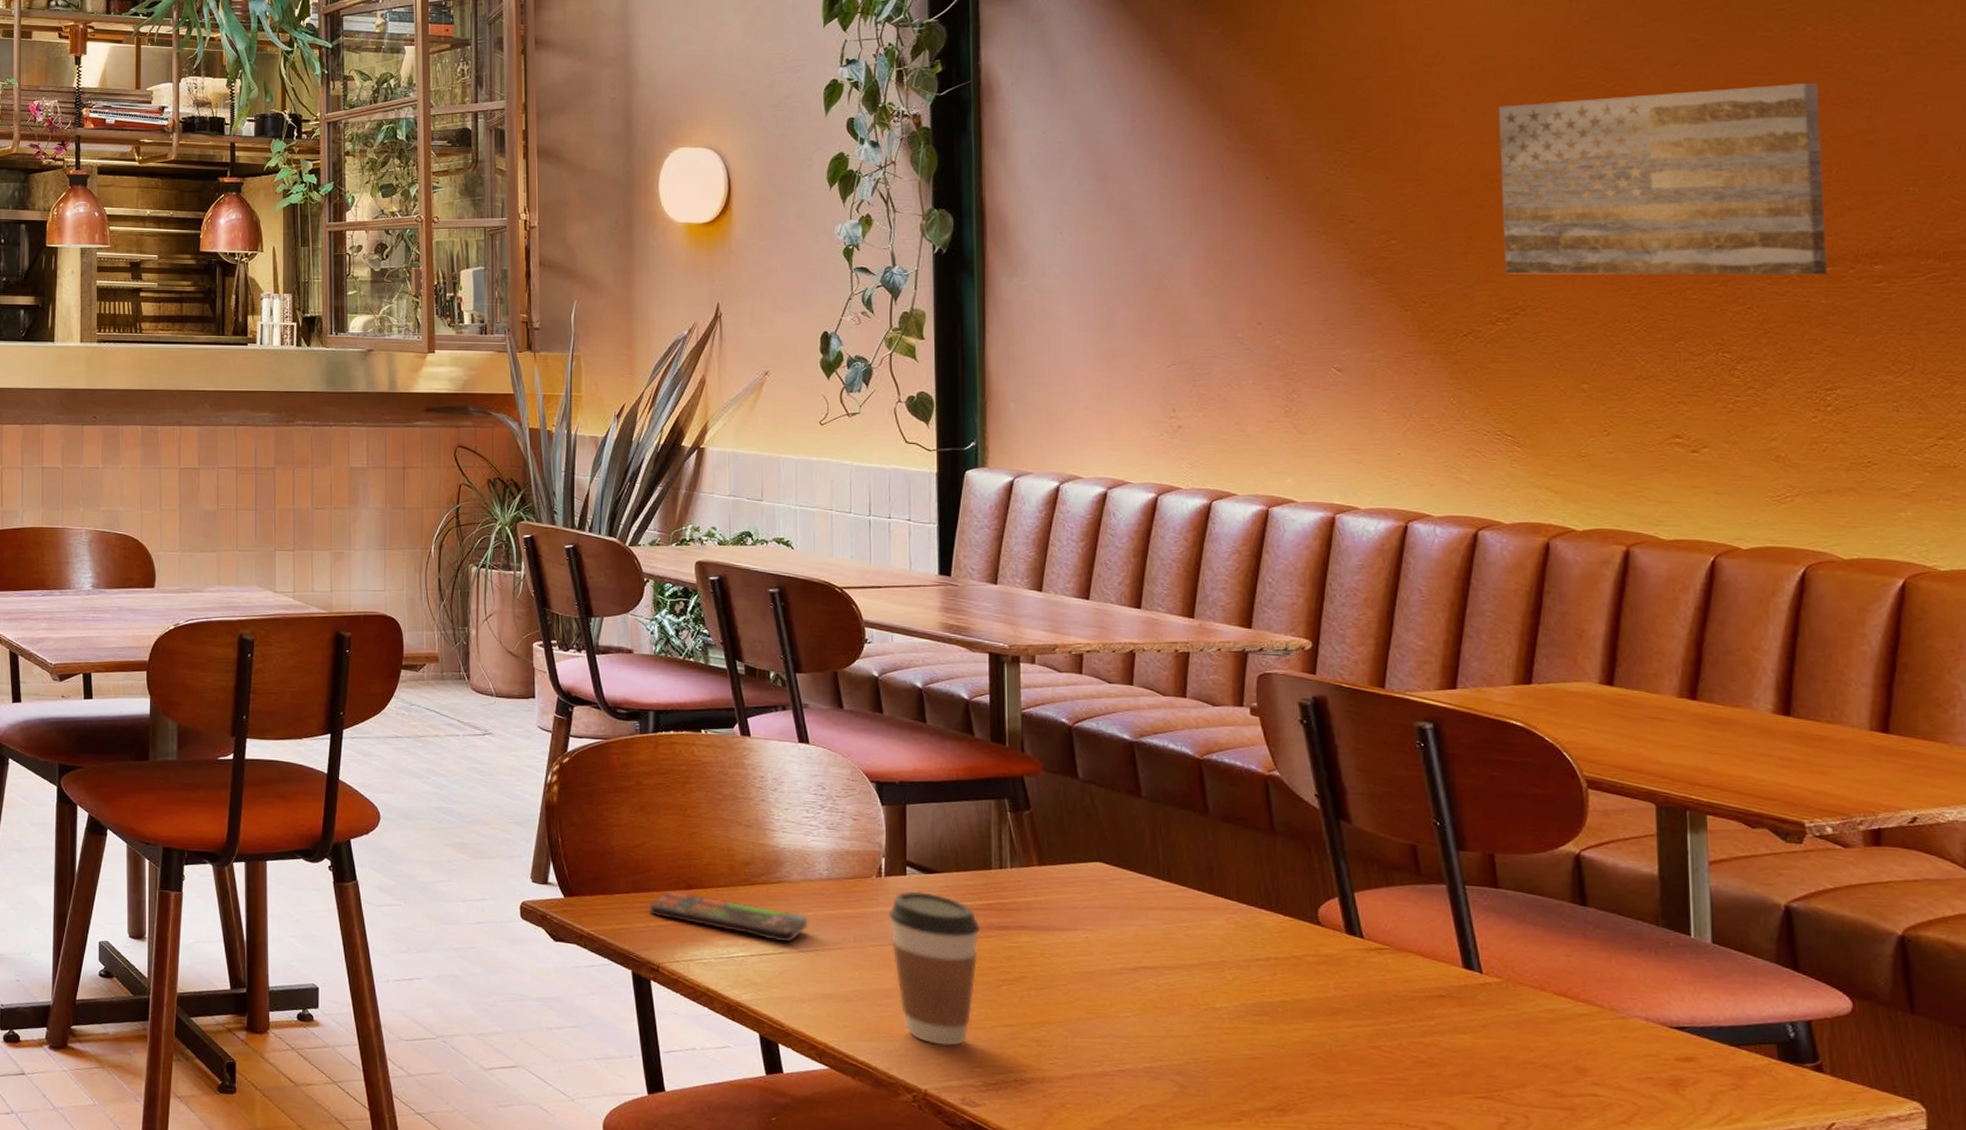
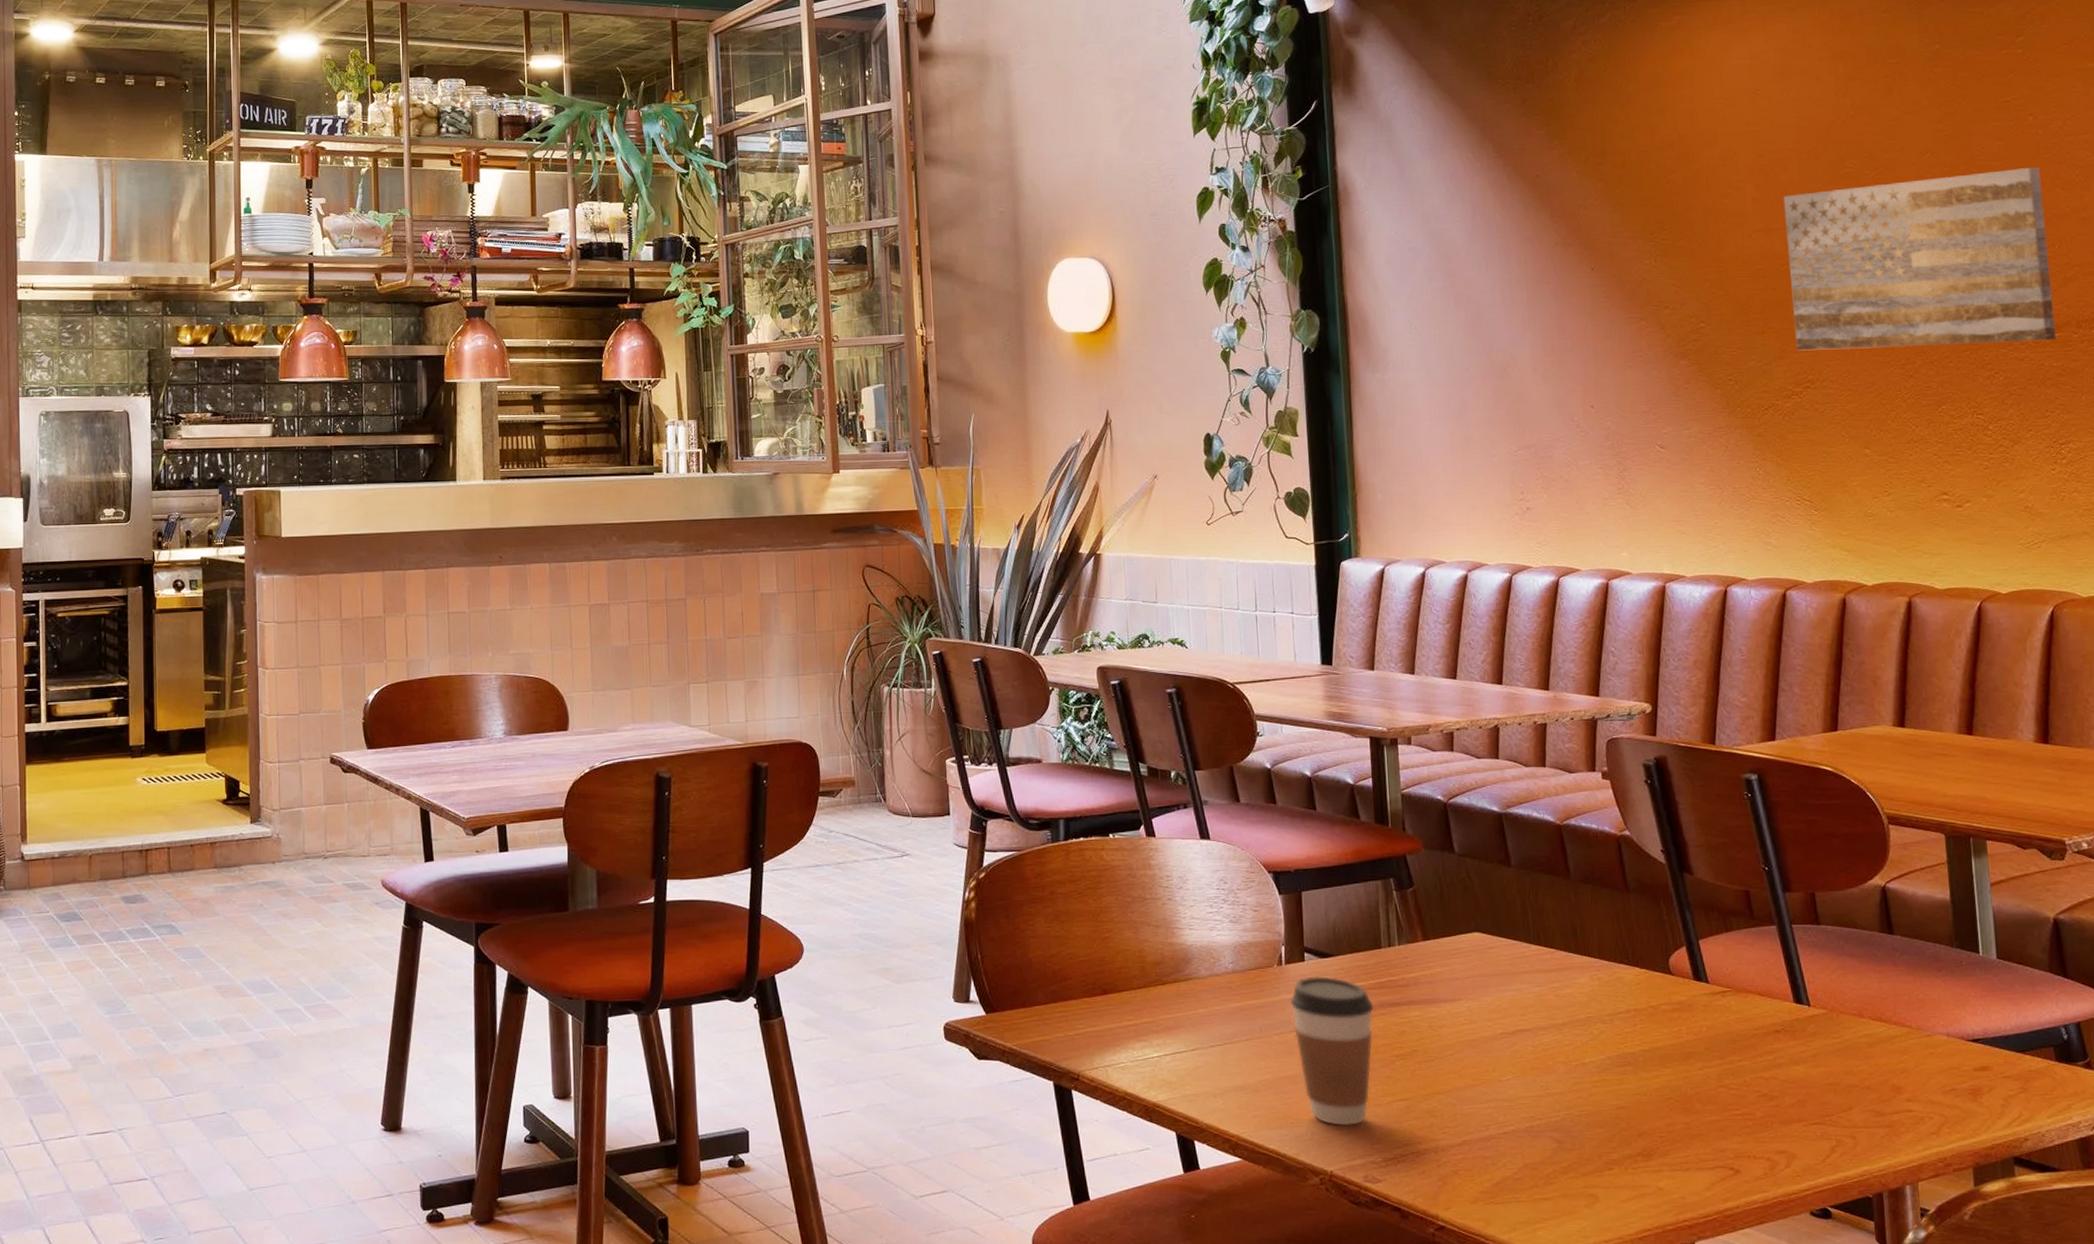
smartphone: present [650,890,808,943] -> none [1068,997,1217,1039]

